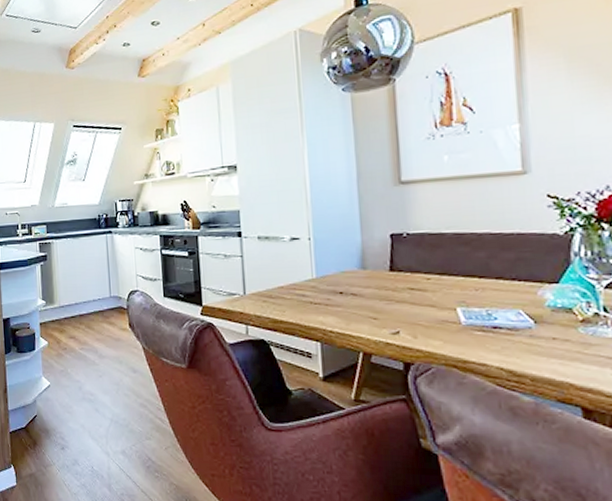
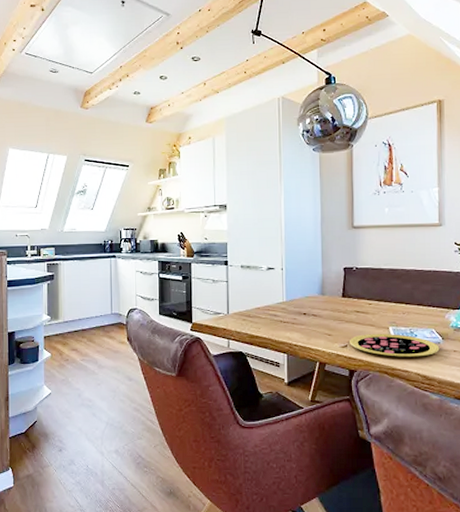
pizza: none [402,316,532,346] -> present [350,334,440,357]

